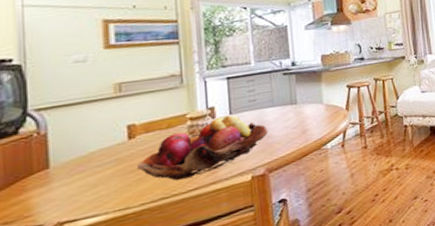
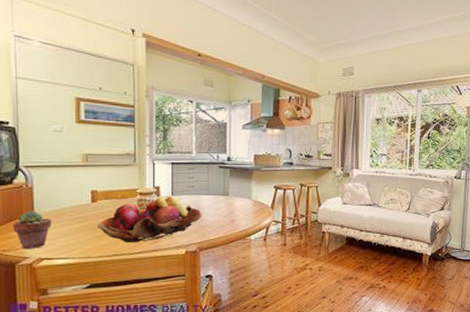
potted succulent: none [19,163,75,216] -> present [13,210,52,250]

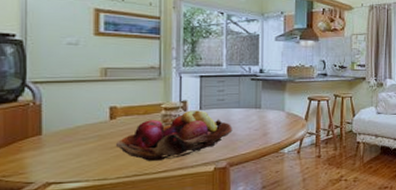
potted succulent: present [13,210,52,250] -> none [16,130,63,174]

